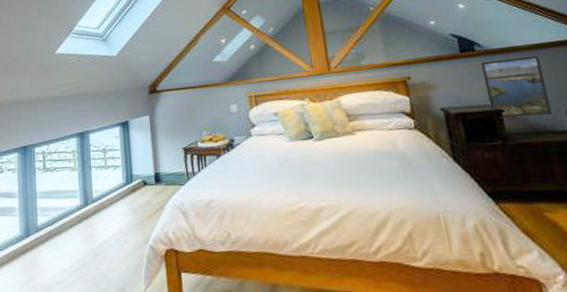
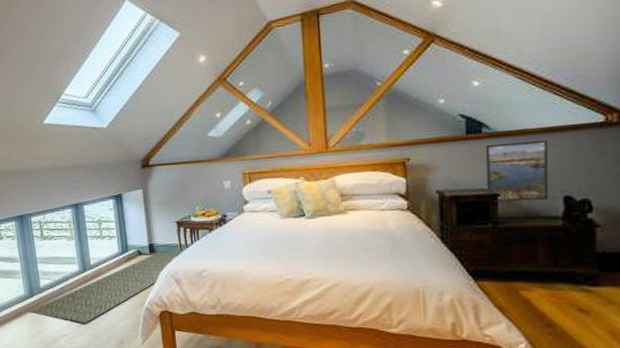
rug: none [21,180,186,267] -> present [27,250,179,323]

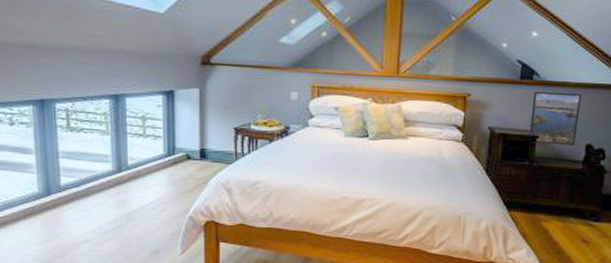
rug: present [27,250,179,323] -> none [40,157,234,229]

